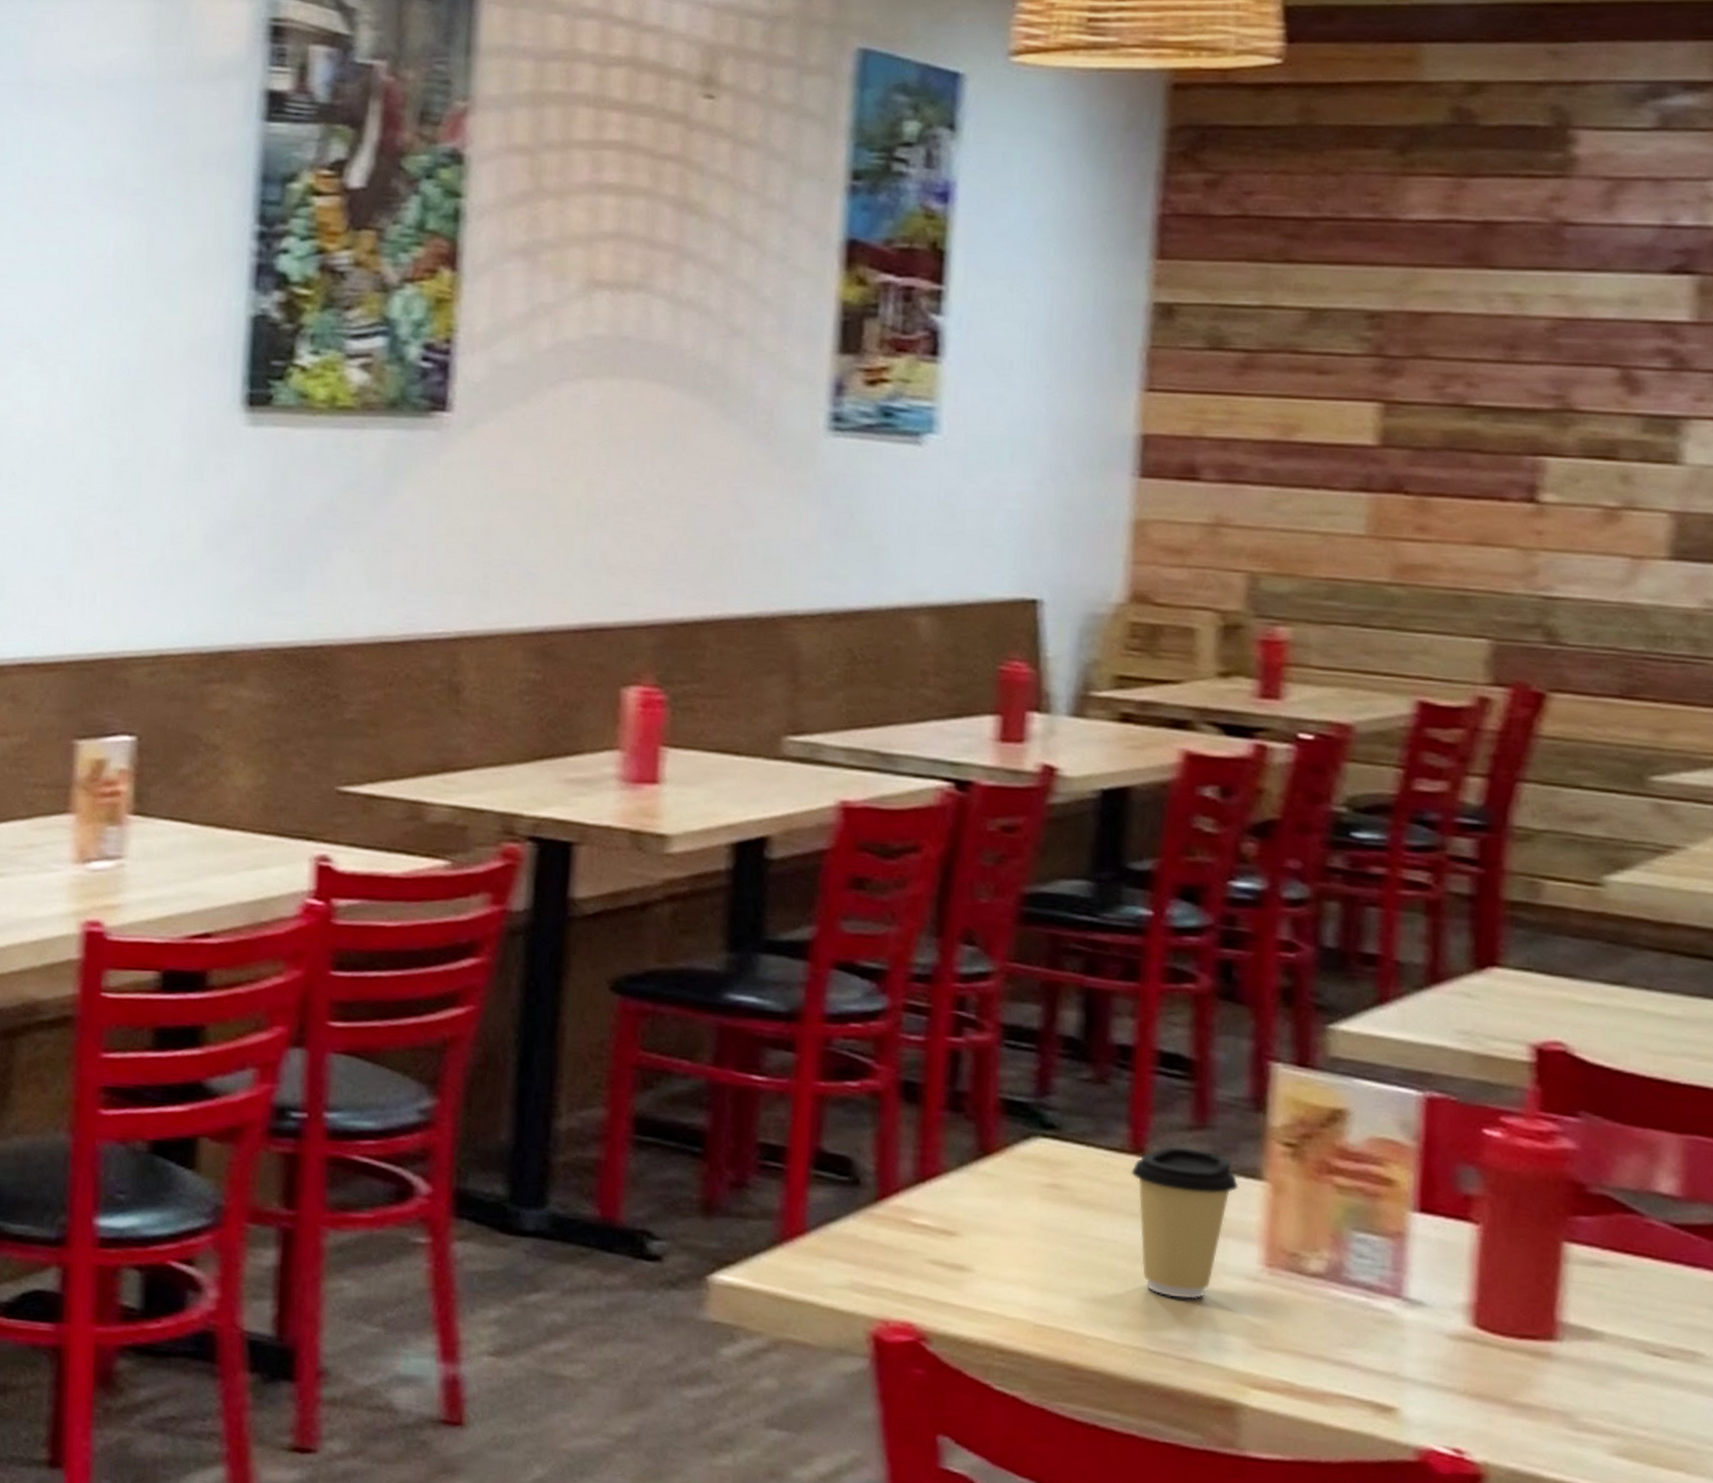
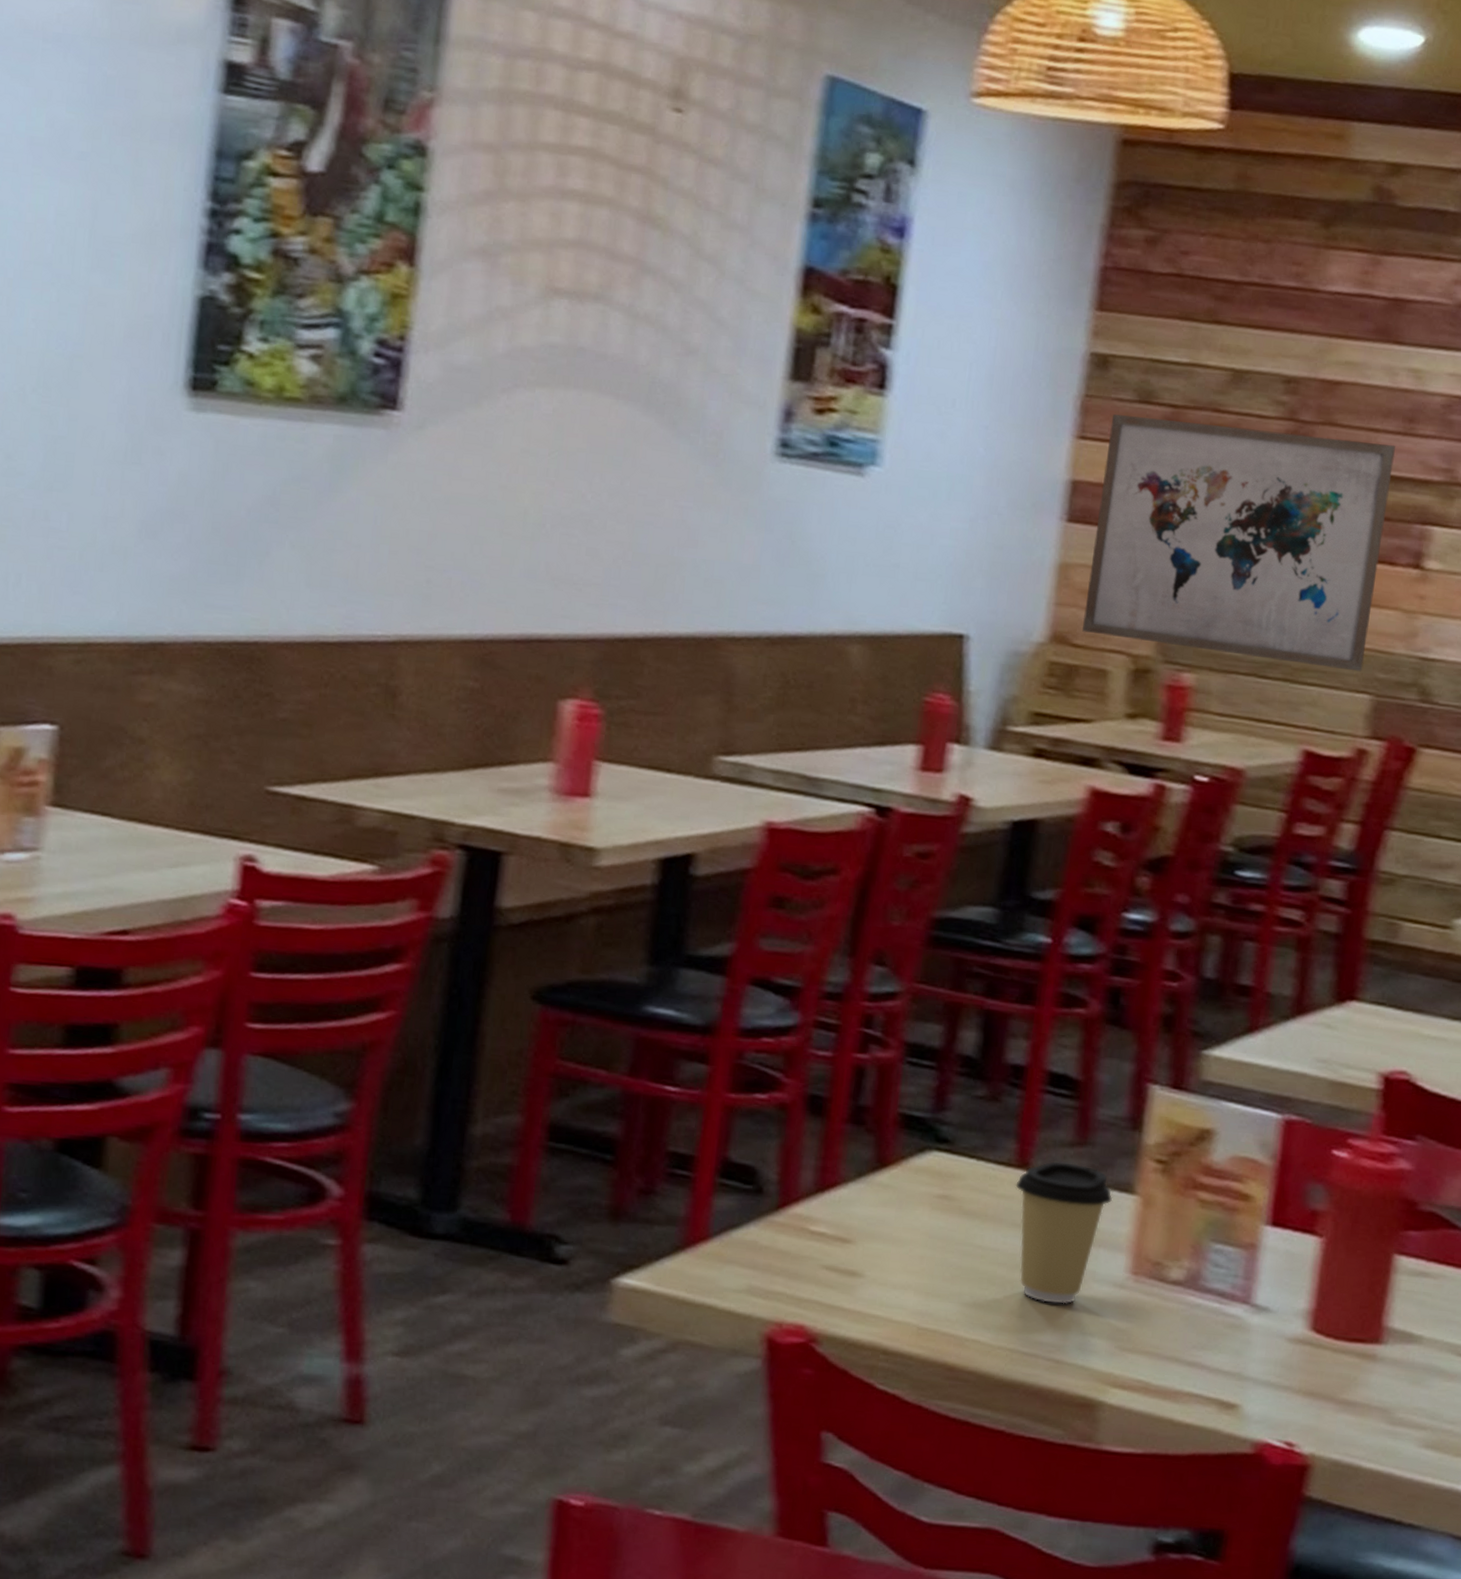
wall art: none [1164,363,1498,615] -> present [1082,413,1395,672]

